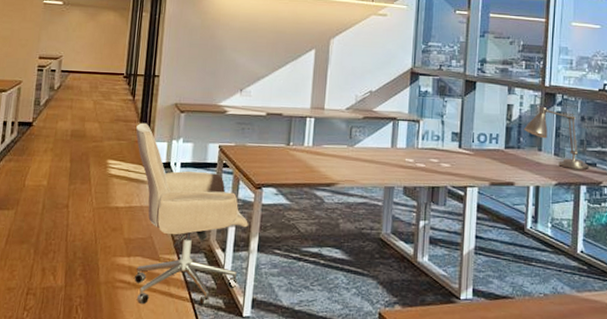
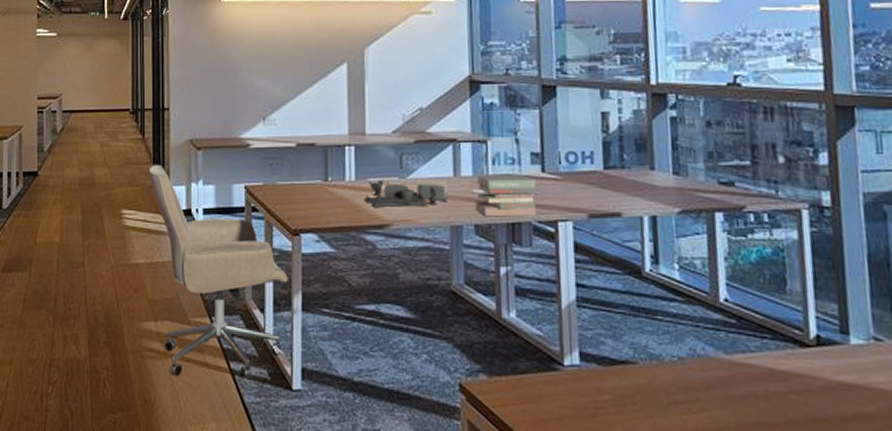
desk organizer: none [318,143,386,171] -> present [365,174,449,208]
books: none [405,147,453,182] -> present [474,174,537,217]
desk lamp: present [524,106,590,169] -> none [627,111,726,190]

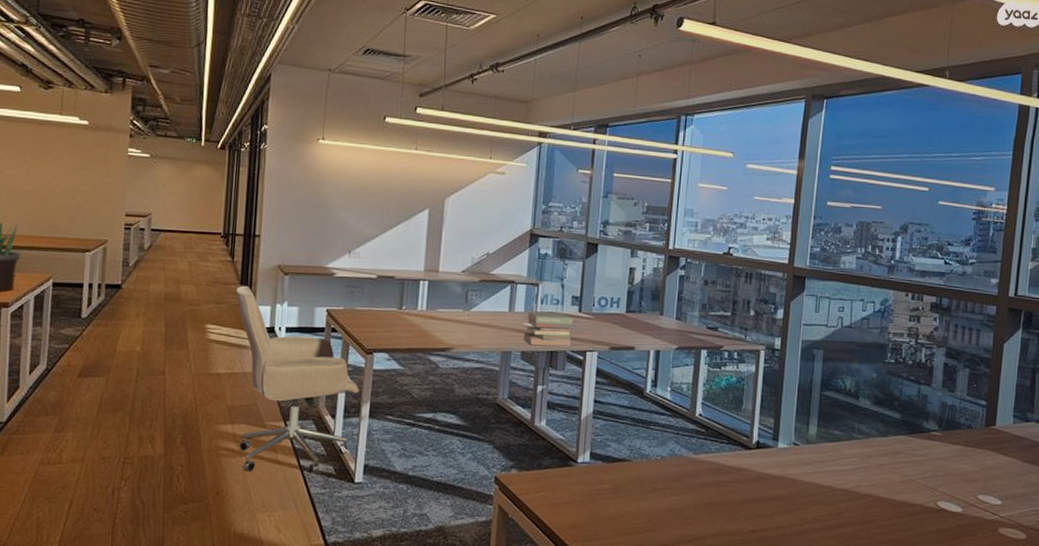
desk organizer: present [365,174,449,208] -> none [433,307,504,335]

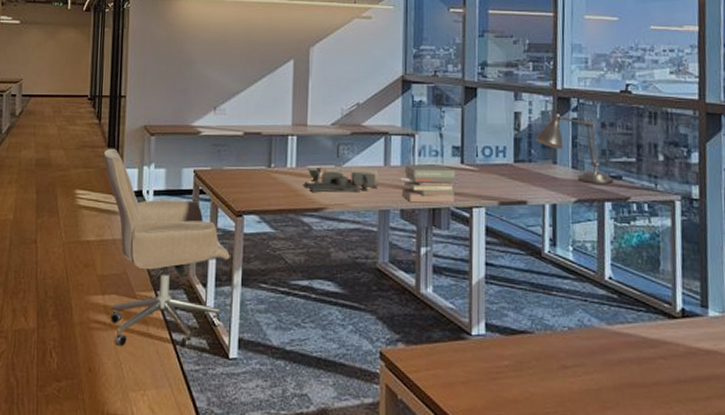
desk organizer: none [433,307,504,335] -> present [304,162,379,193]
desk lamp: none [646,269,712,334] -> present [535,112,615,183]

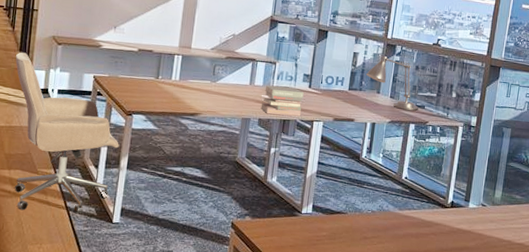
desk organizer: present [304,162,379,193] -> none [184,79,245,104]

